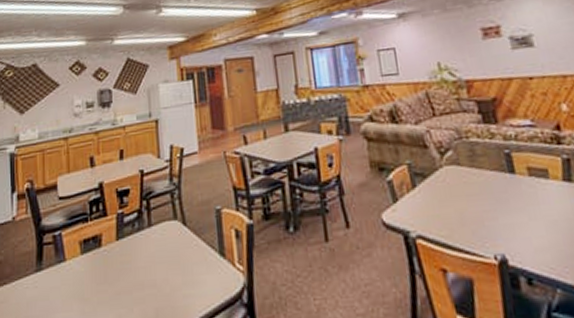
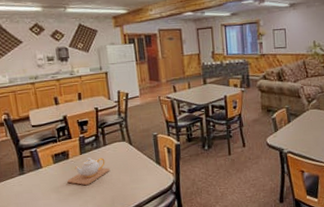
teapot: none [96,245,154,290] -> present [67,157,110,186]

